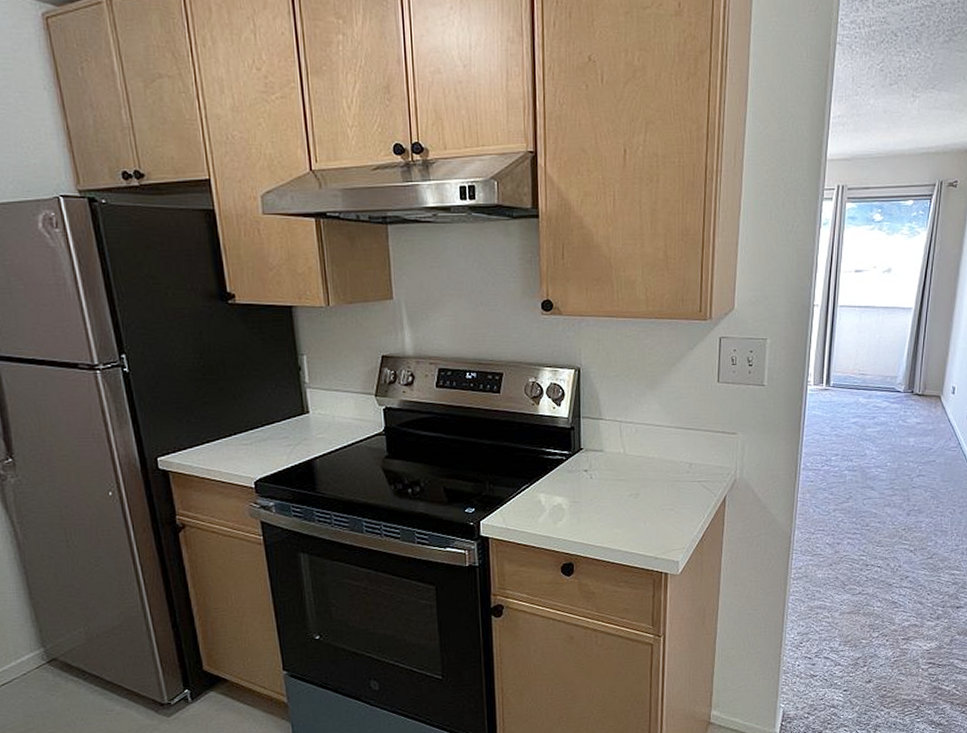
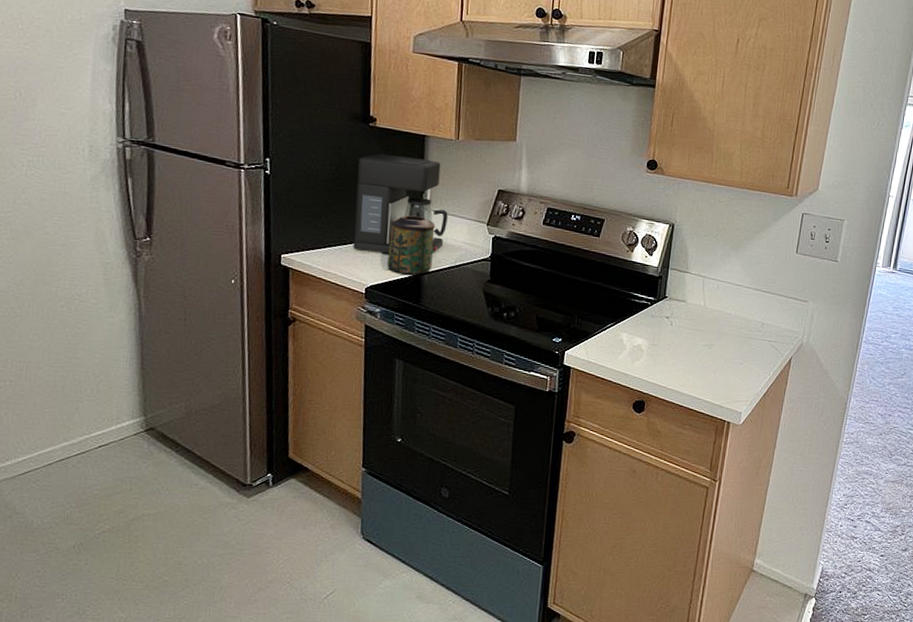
coffee maker: none [222,332,332,443] -> present [353,153,448,254]
canister: none [270,395,322,462] -> present [387,215,435,275]

